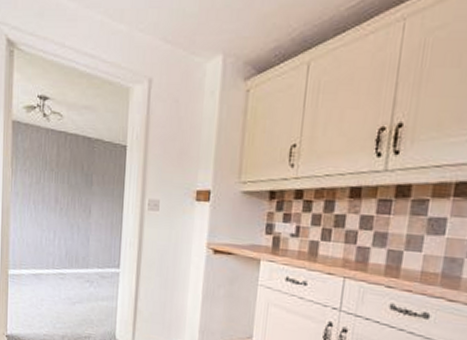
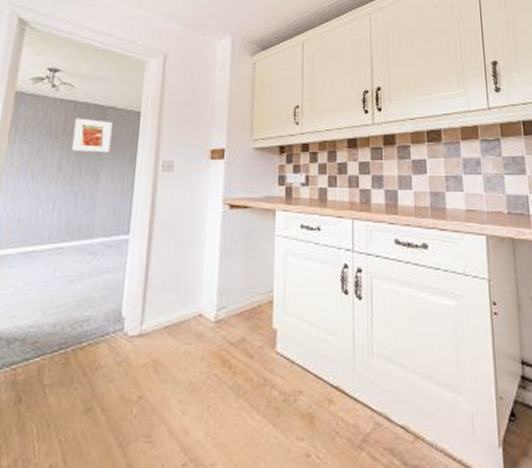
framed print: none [65,150,101,188] -> present [71,118,113,153]

